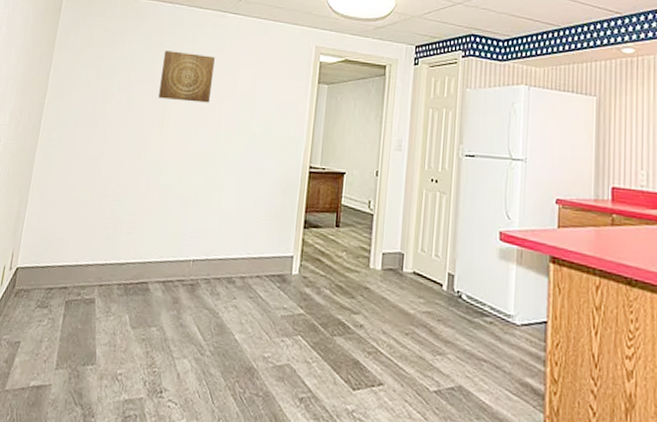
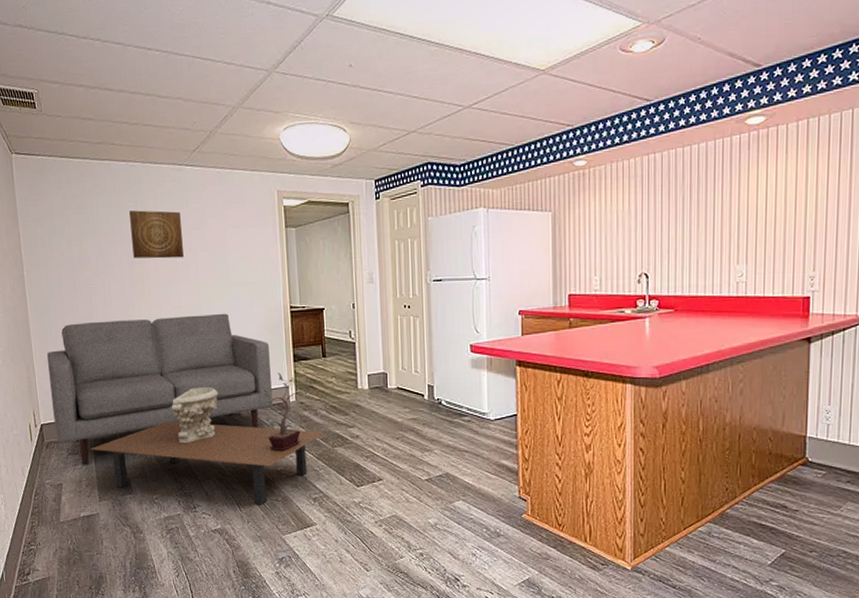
sofa: none [28,159,280,323] -> present [47,313,273,466]
coffee table: none [61,280,327,399] -> present [90,421,326,505]
decorative bowl: none [160,245,215,311] -> present [171,387,218,444]
potted plant: none [259,239,324,334] -> present [264,373,316,452]

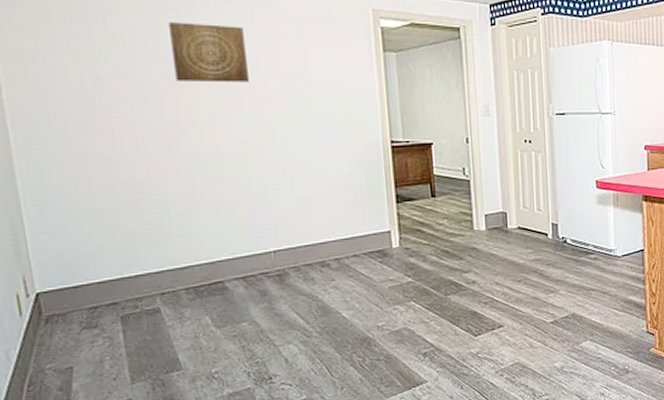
sofa: present [47,313,273,466] -> none [44,148,371,341]
coffee table: present [90,421,326,505] -> none [115,278,438,368]
decorative bowl: present [171,387,218,444] -> none [235,235,300,305]
potted plant: present [264,373,316,452] -> none [360,216,424,305]

